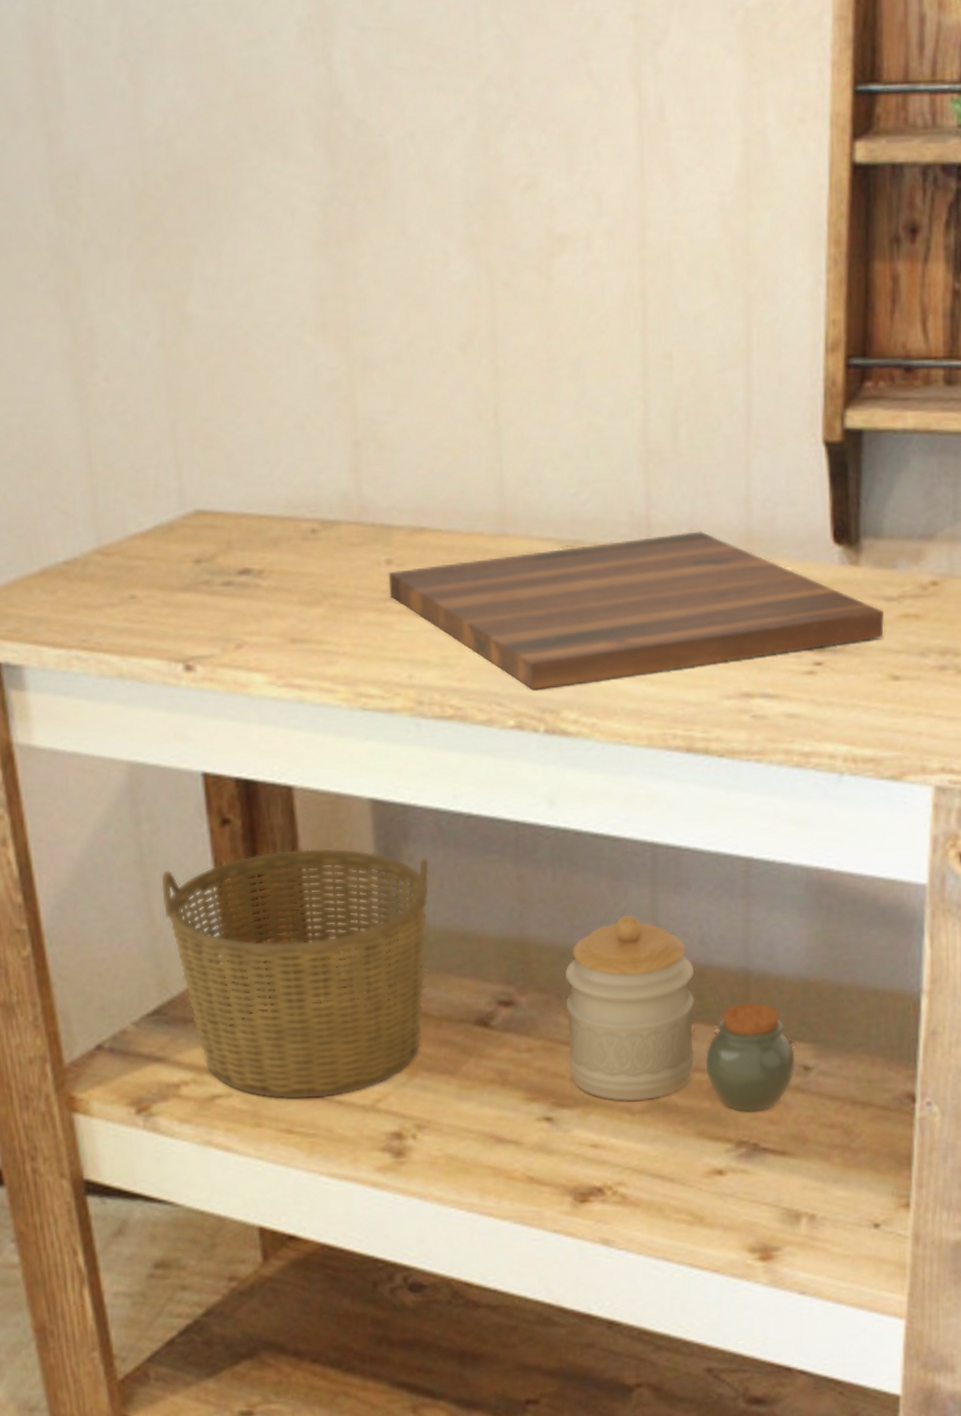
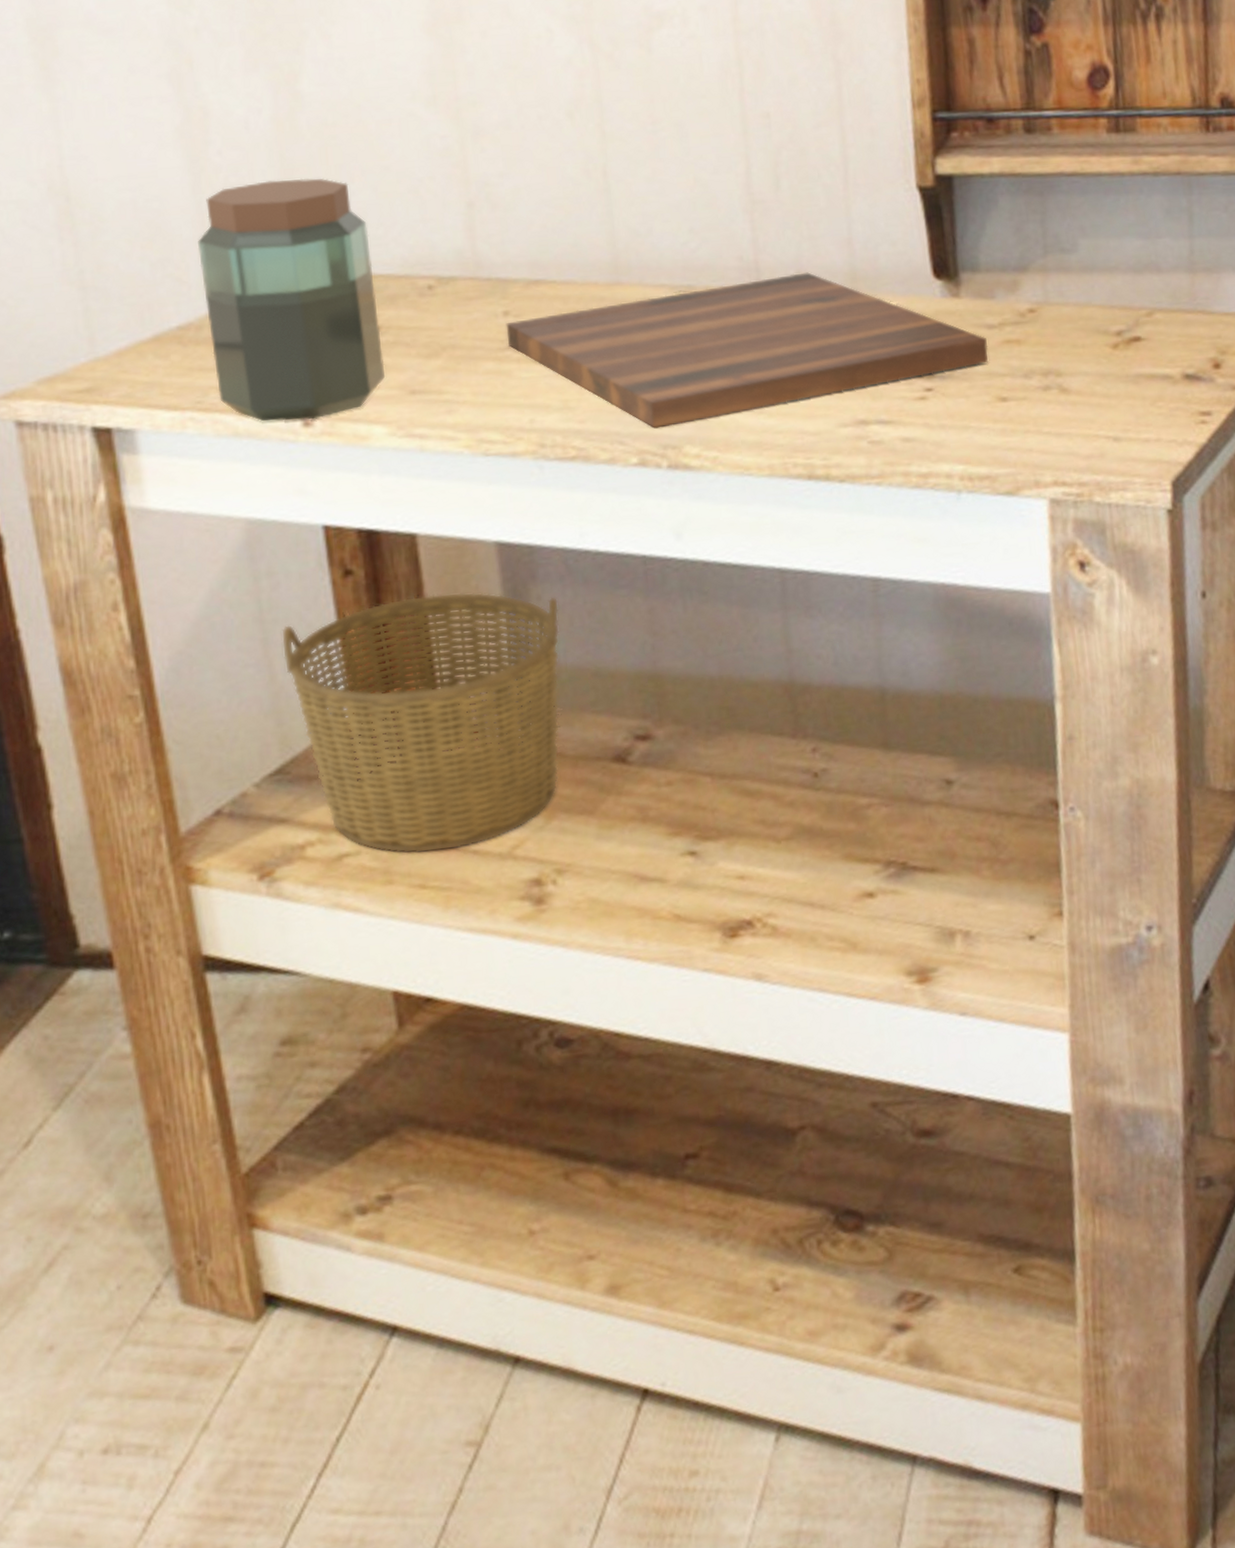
peanut butter: none [84,409,266,664] -> present [198,178,385,421]
jar: present [565,914,695,1102] -> none [701,640,837,830]
jar: present [705,1002,796,1113] -> none [847,720,938,832]

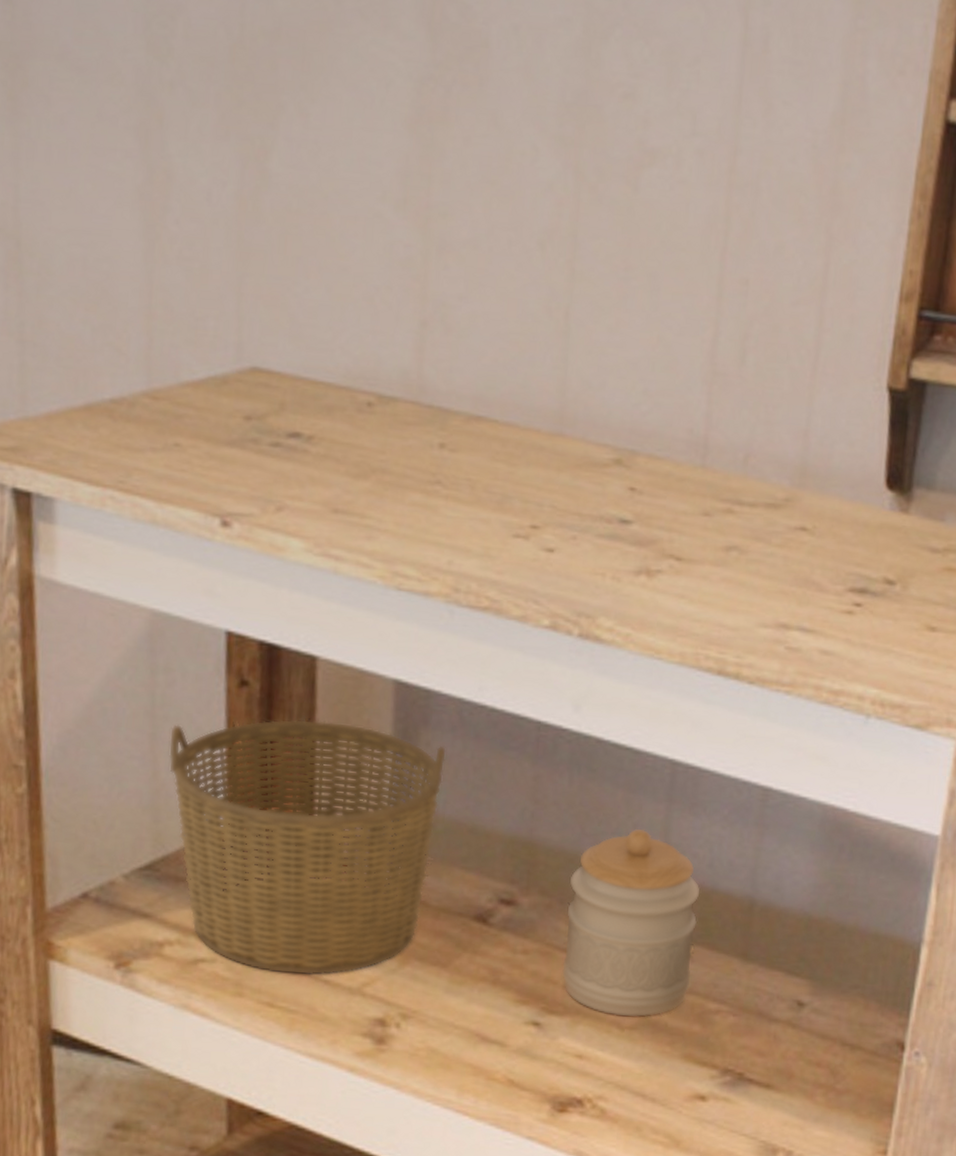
peanut butter: present [198,178,385,421] -> none [141,260,316,520]
cutting board: present [506,272,988,429] -> none [438,455,927,594]
jar: none [701,640,837,830] -> present [562,828,701,1017]

